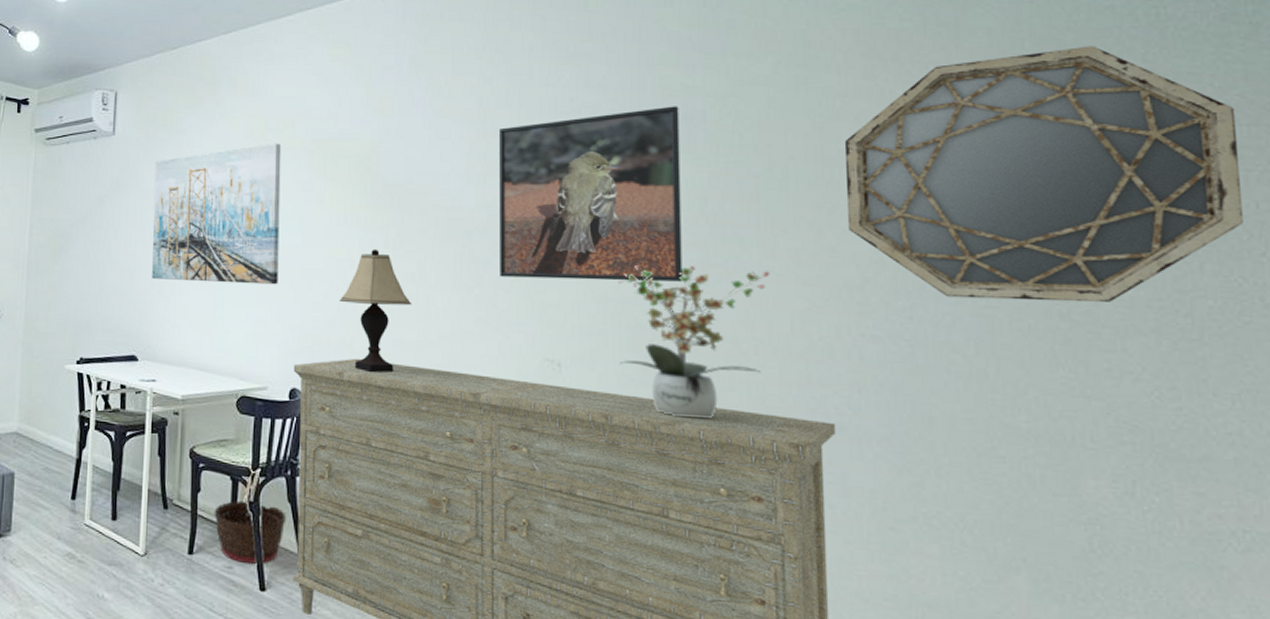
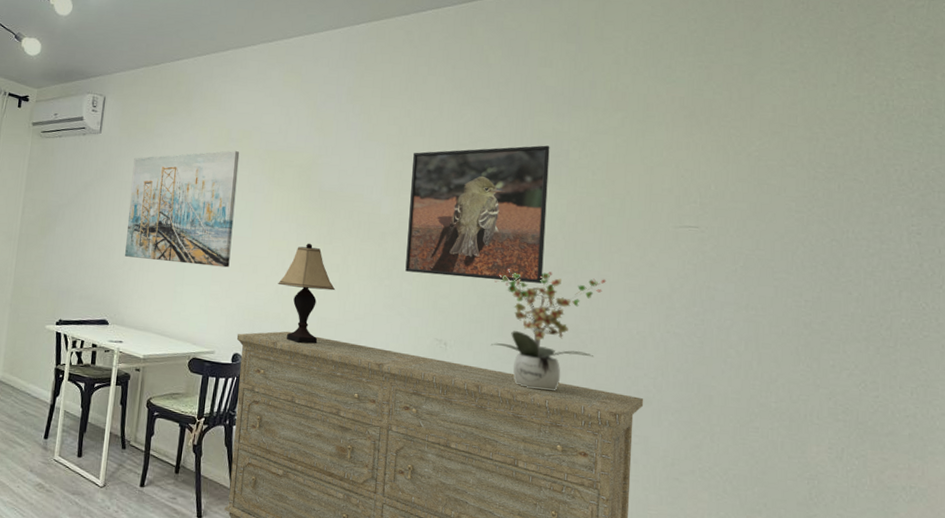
basket: present [214,500,287,564] -> none [163,443,223,496]
home mirror: present [844,46,1243,302] -> none [664,124,932,316]

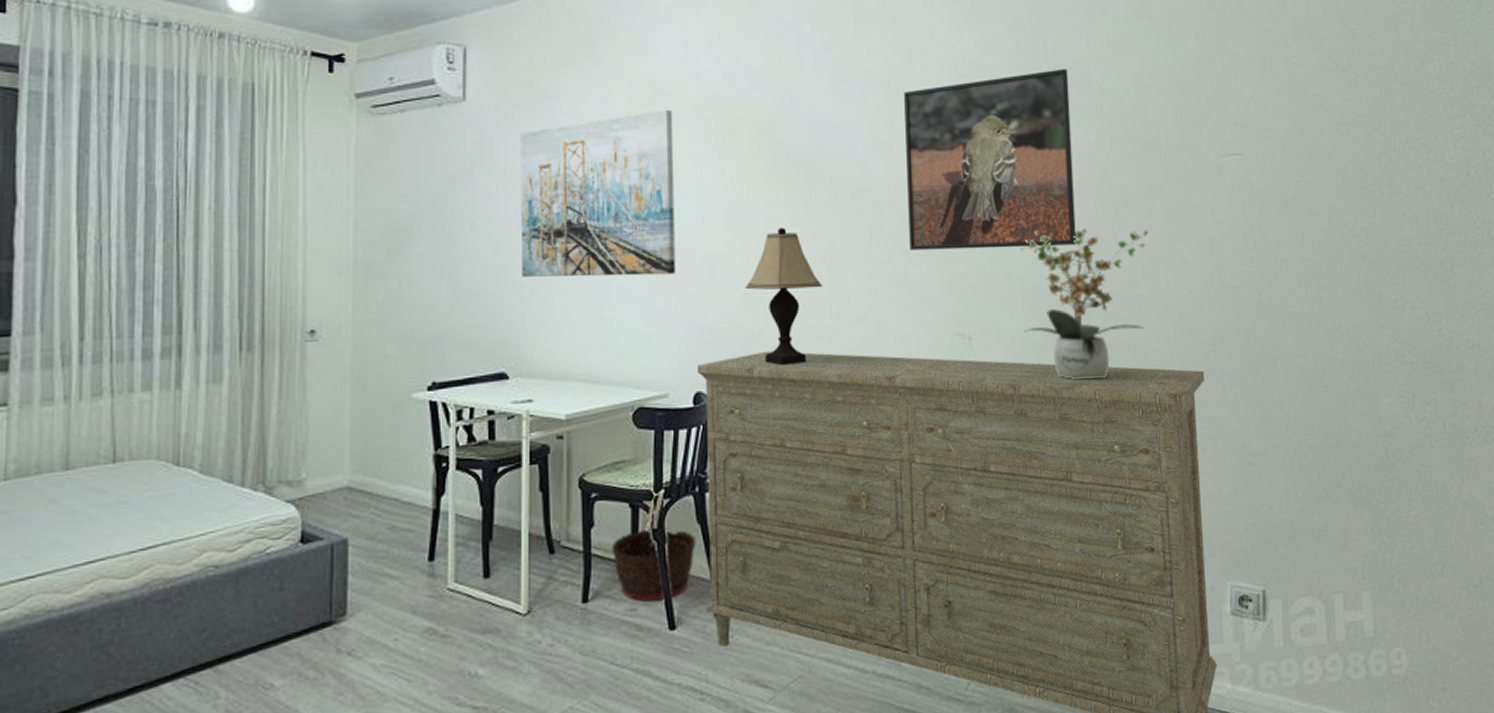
basket: none [163,443,223,496] -> present [611,528,696,602]

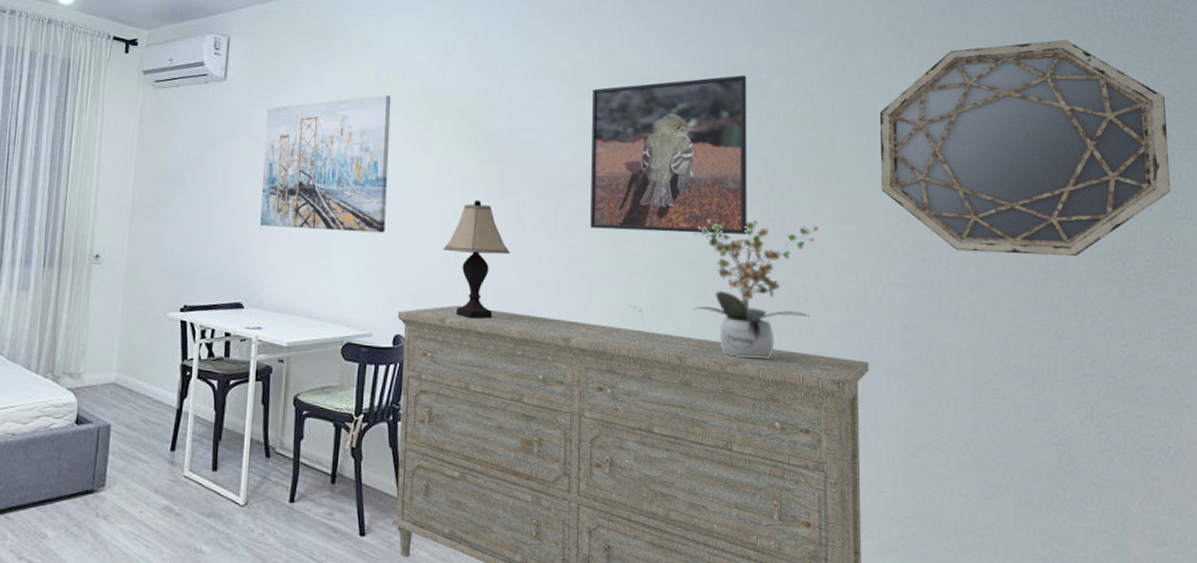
basket: present [611,528,696,602] -> none [316,447,388,509]
home mirror: none [1203,17,1476,246] -> present [879,39,1170,256]

